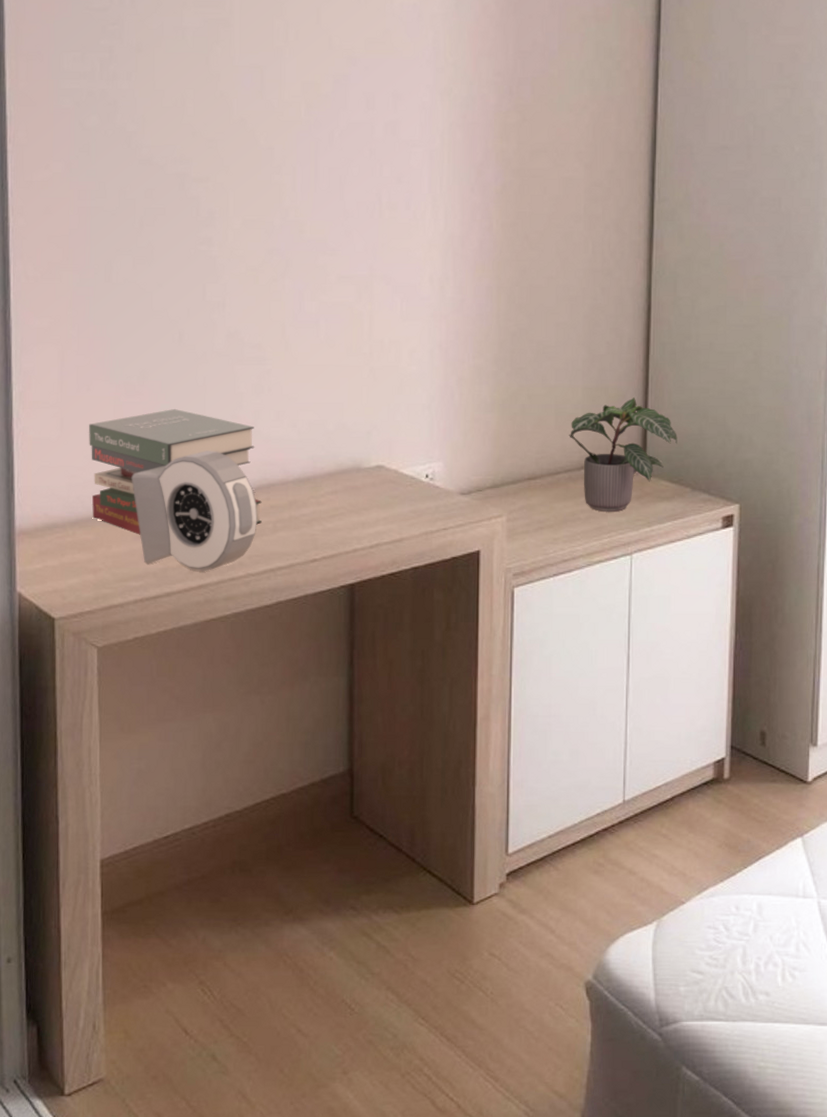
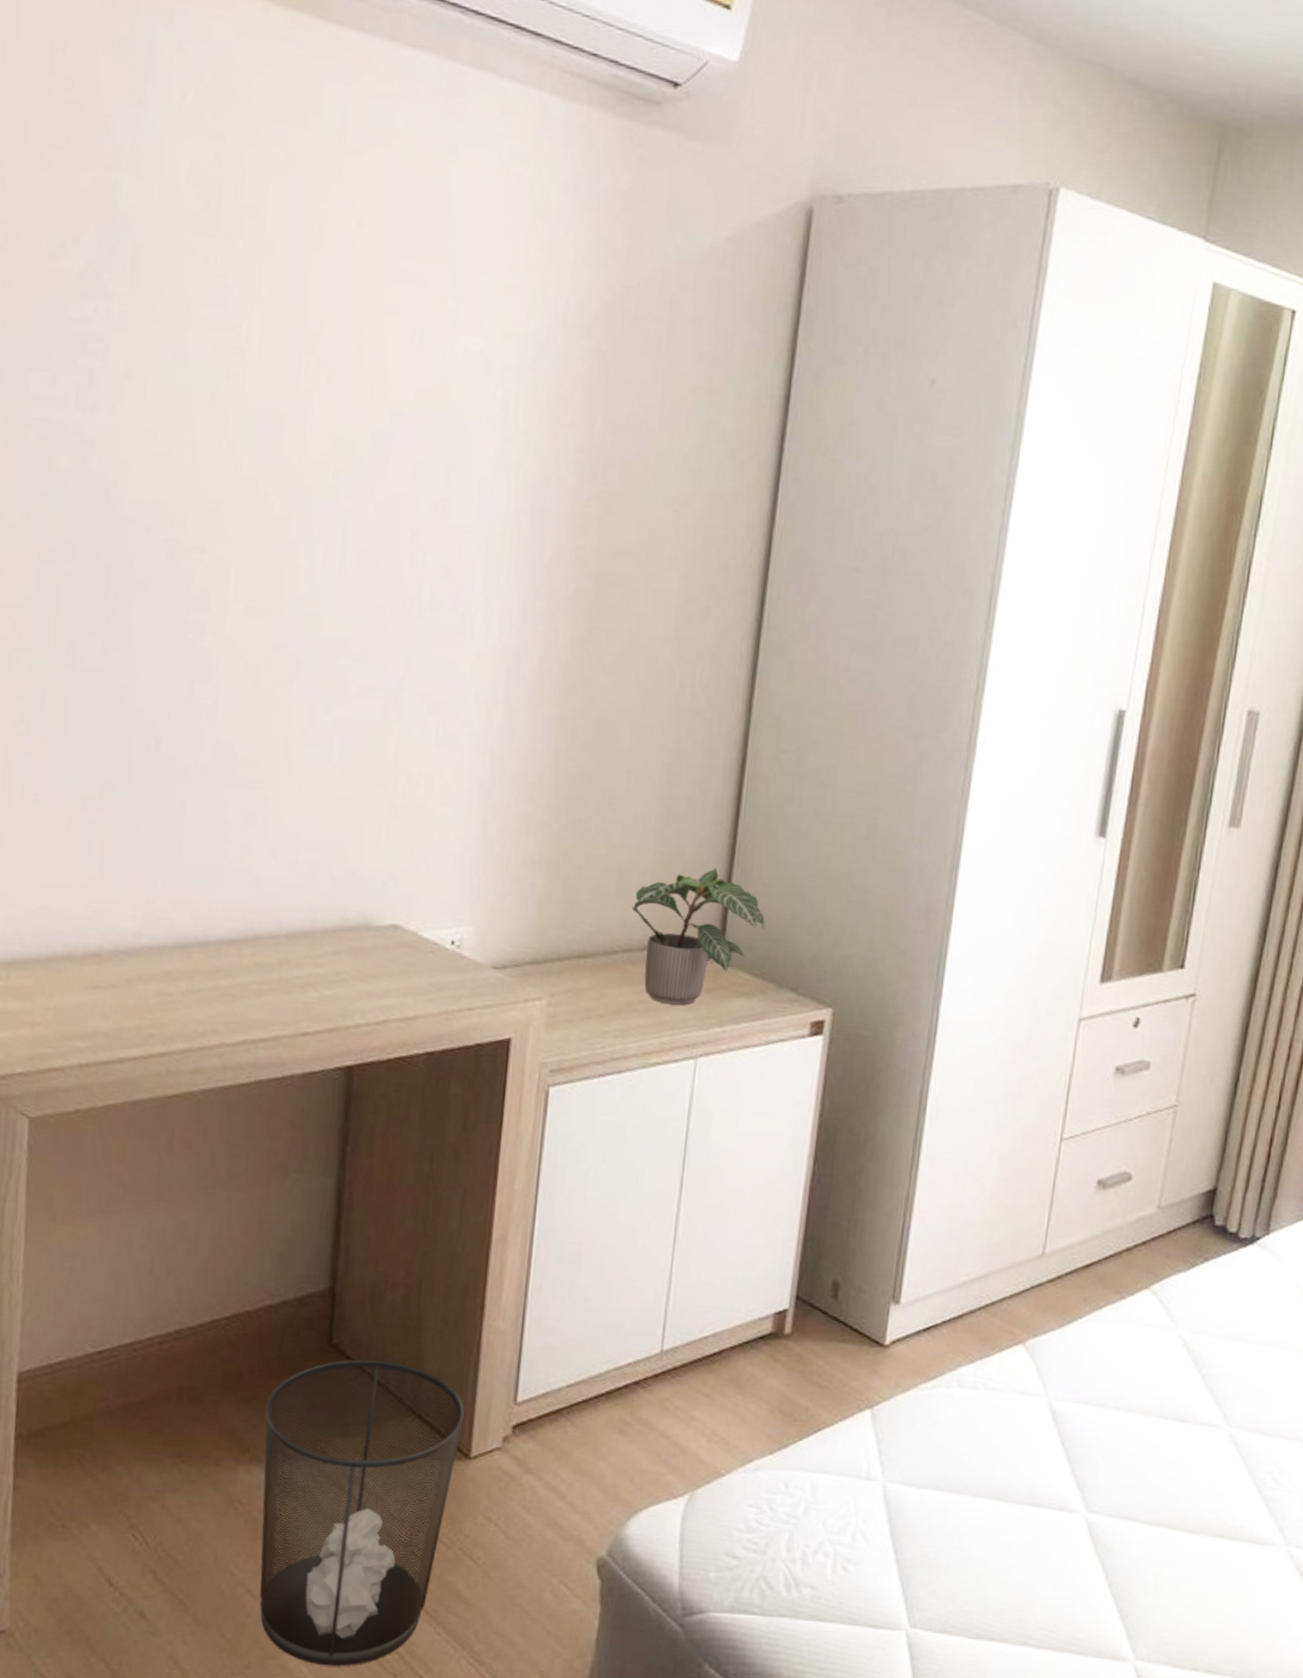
books: present [89,409,262,535] -> none [32,833,246,985]
alarm clock: present [131,451,258,572] -> none [84,888,240,1037]
waste bin: none [302,826,466,1091] -> present [260,1359,464,1666]

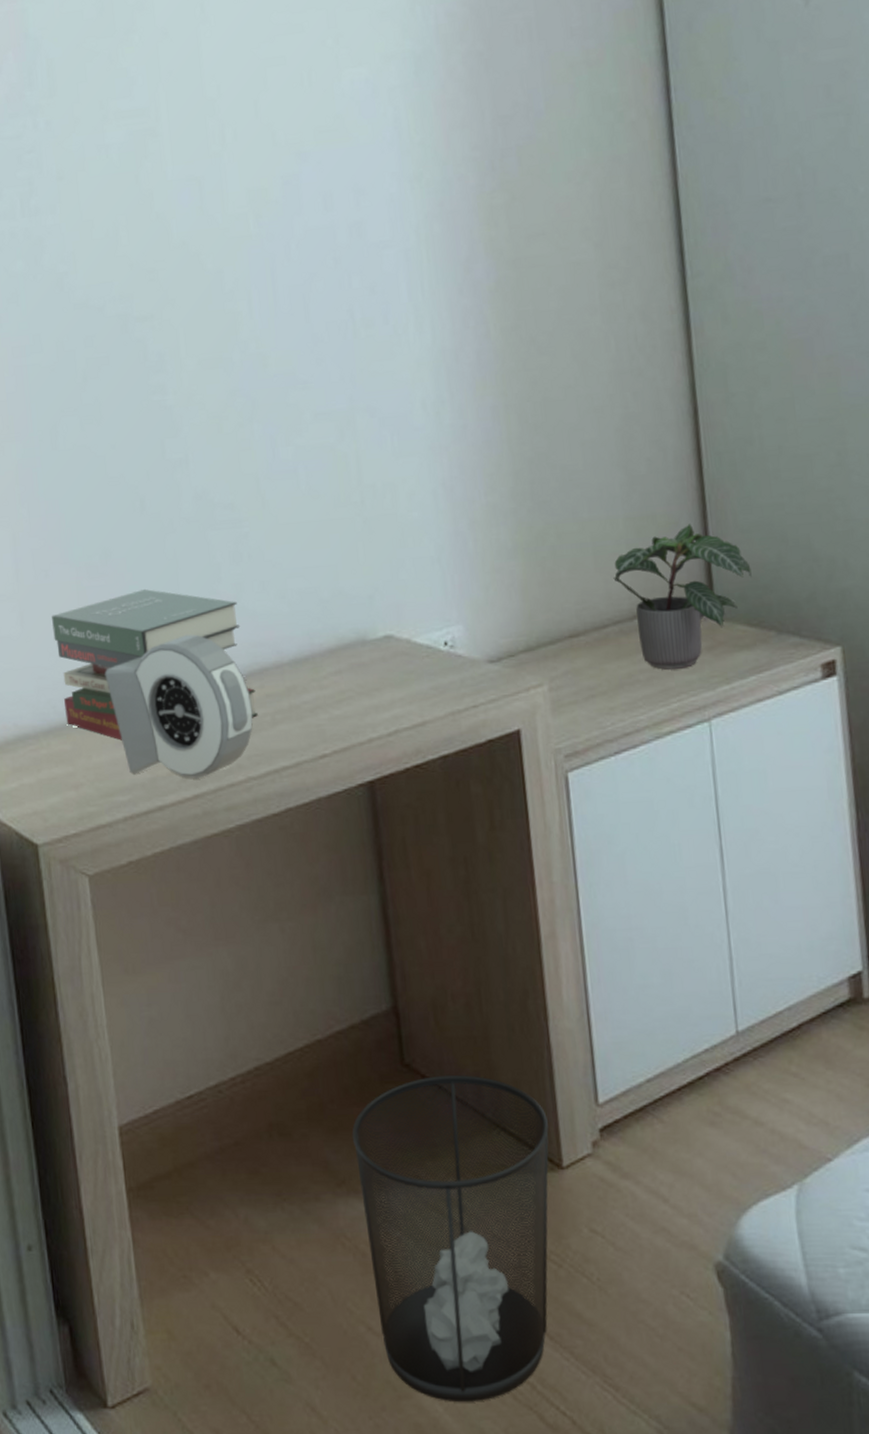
books: none [32,833,246,985] -> present [52,589,258,741]
alarm clock: none [84,888,240,1037] -> present [105,634,253,779]

